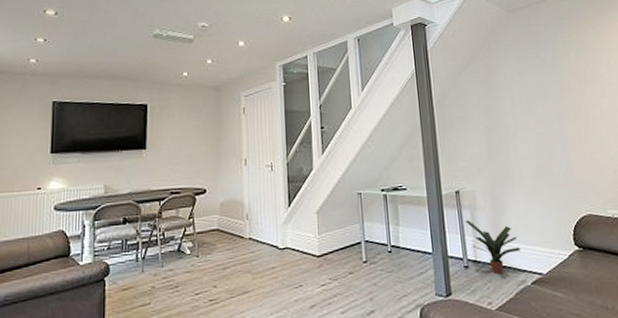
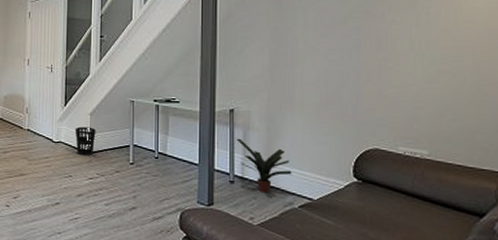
wastebasket: none [301,226,325,261] -> present [74,126,96,156]

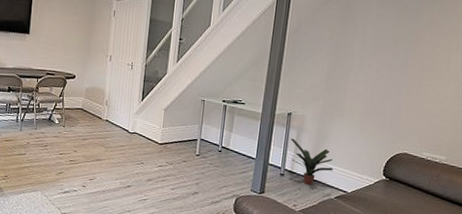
wastebasket: present [74,126,96,156] -> none [149,120,169,147]

